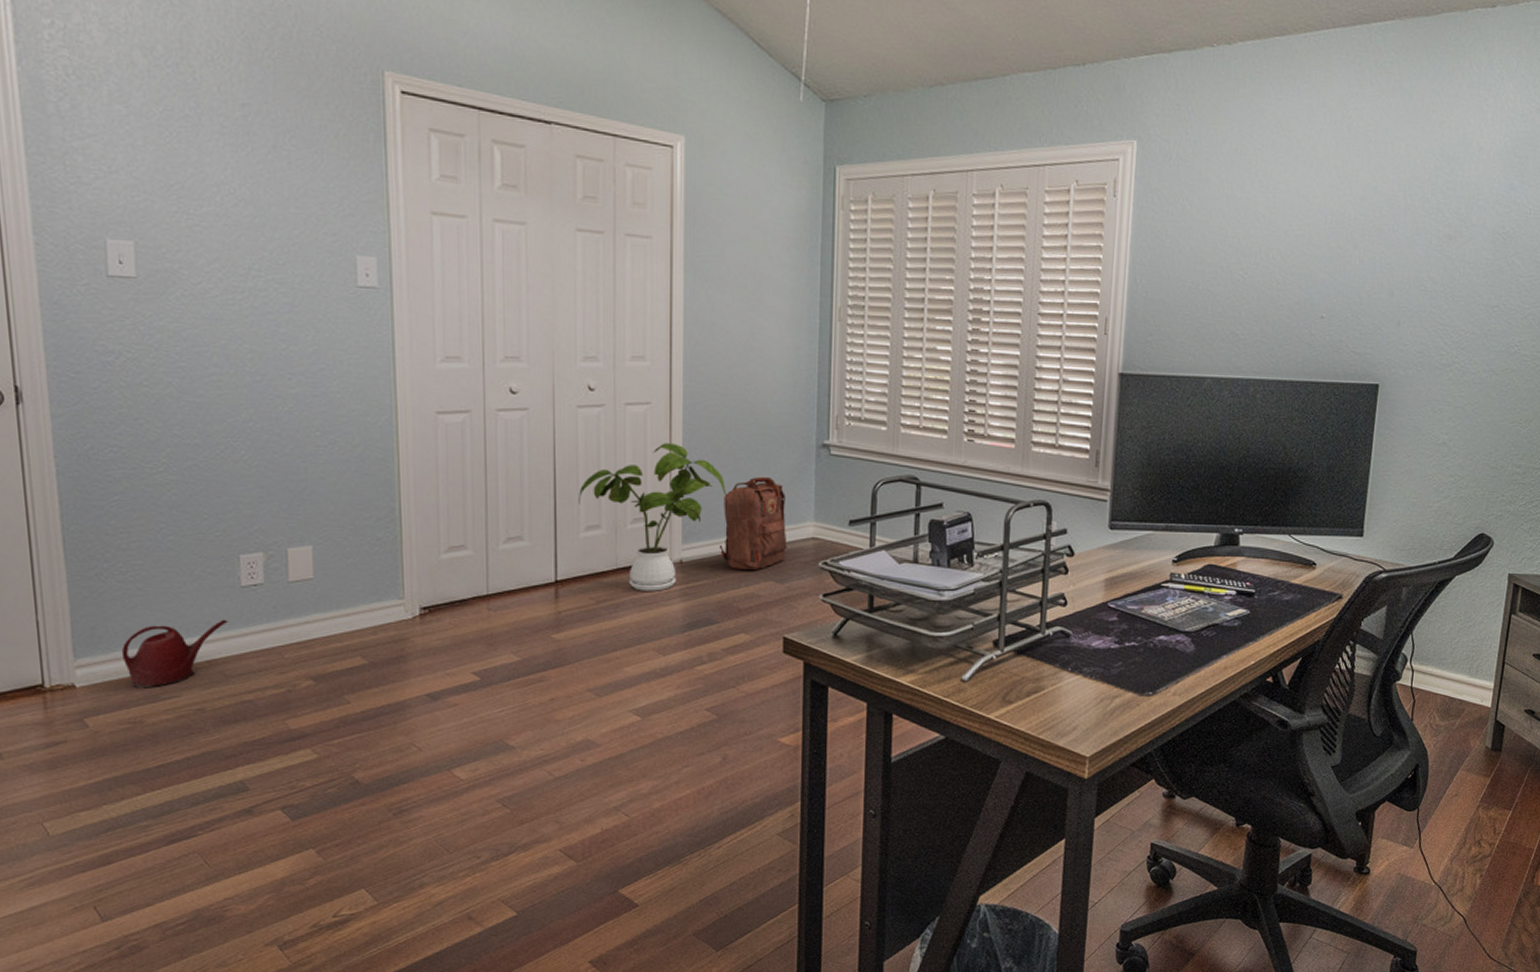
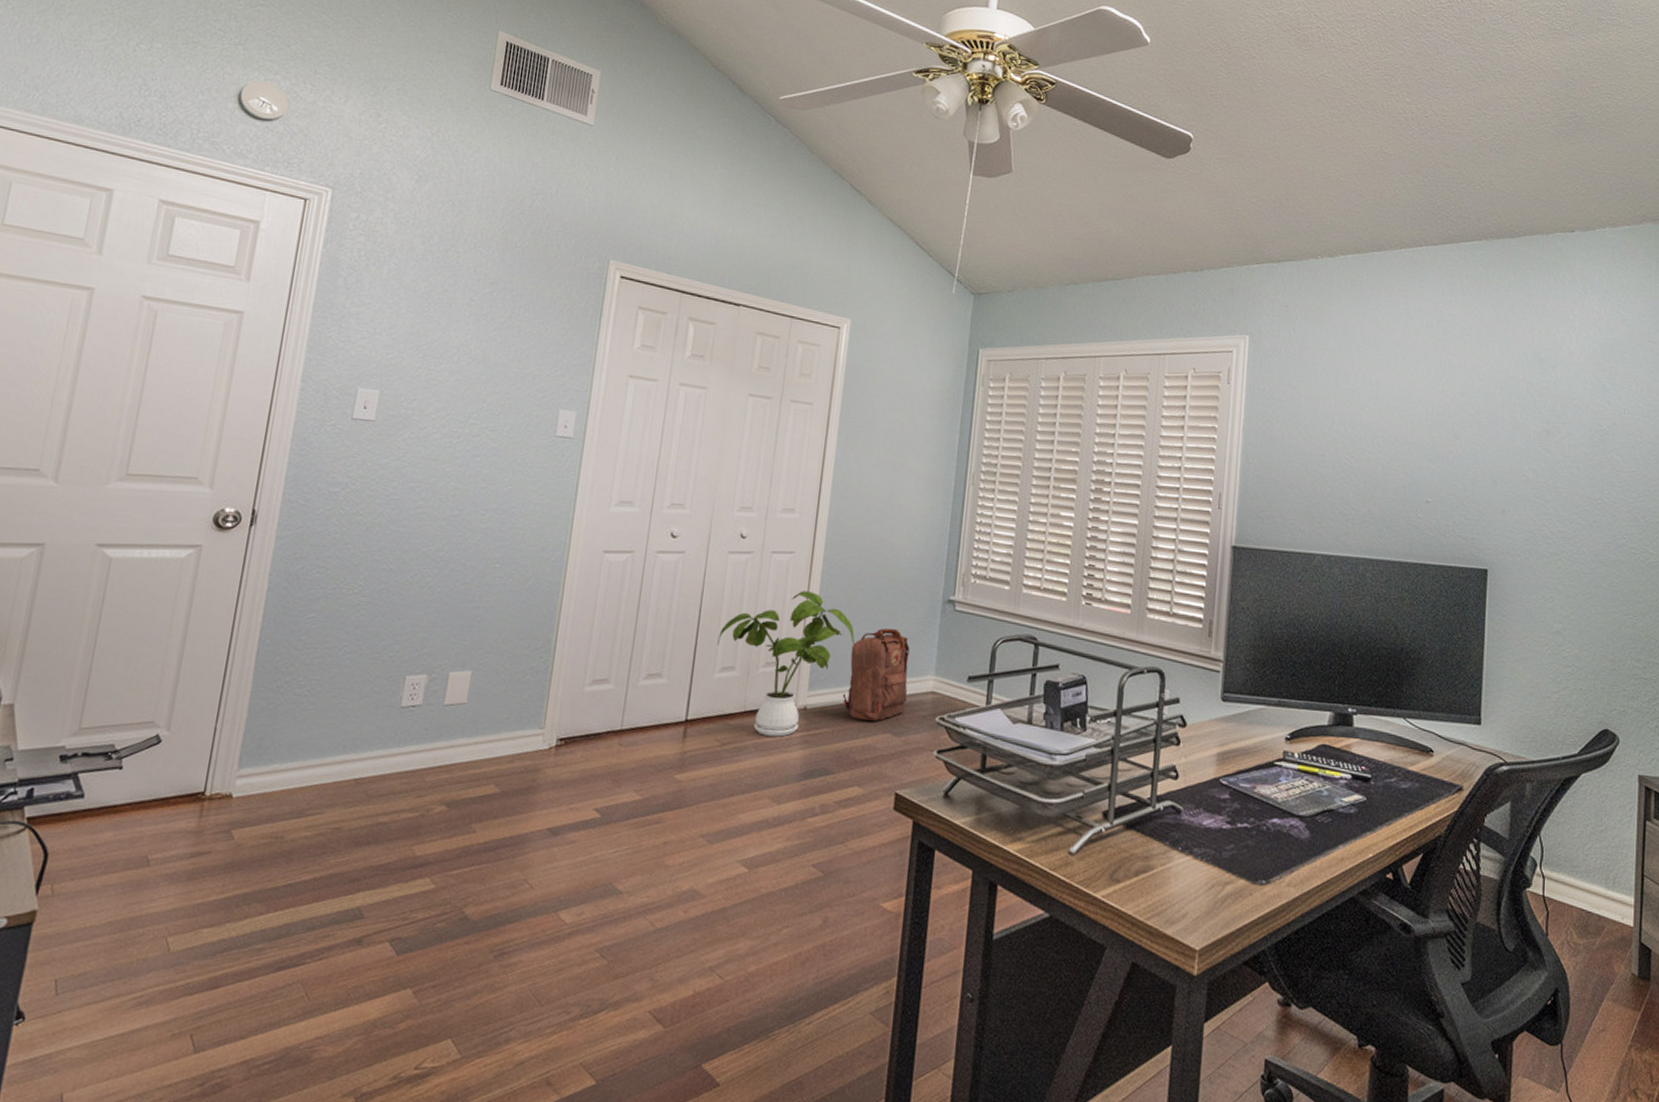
watering can: present [121,619,229,689] -> none [280,738,383,803]

